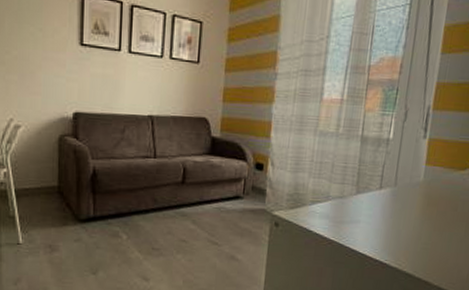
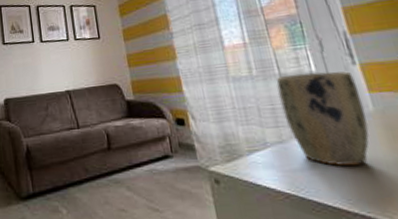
plant pot: none [352,138,420,224] -> present [276,71,369,166]

